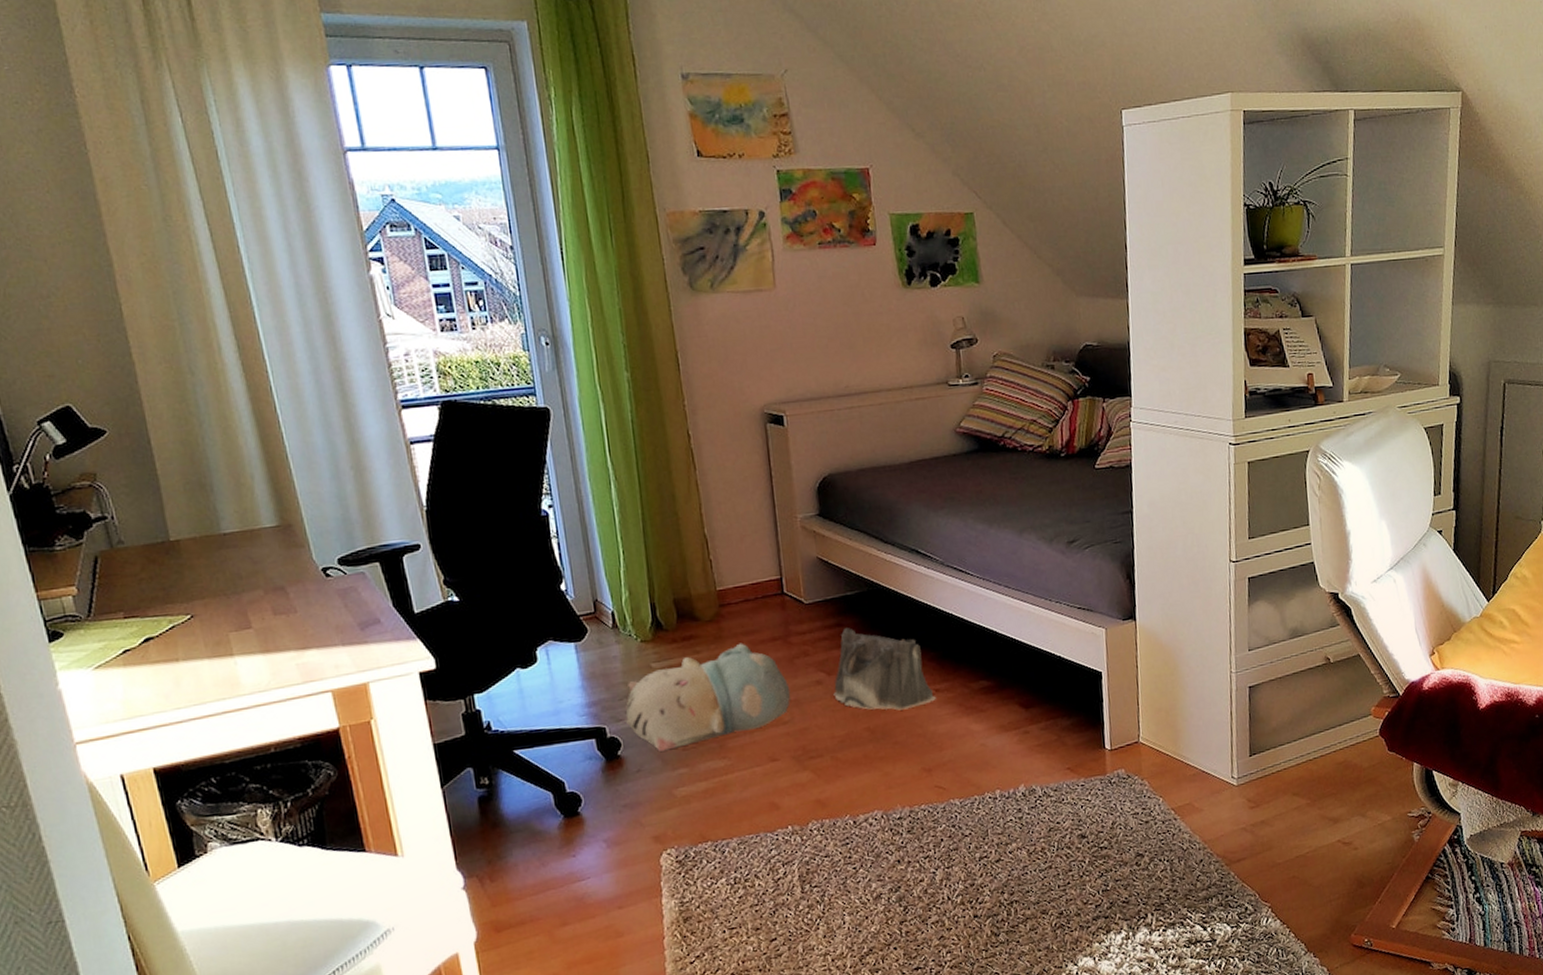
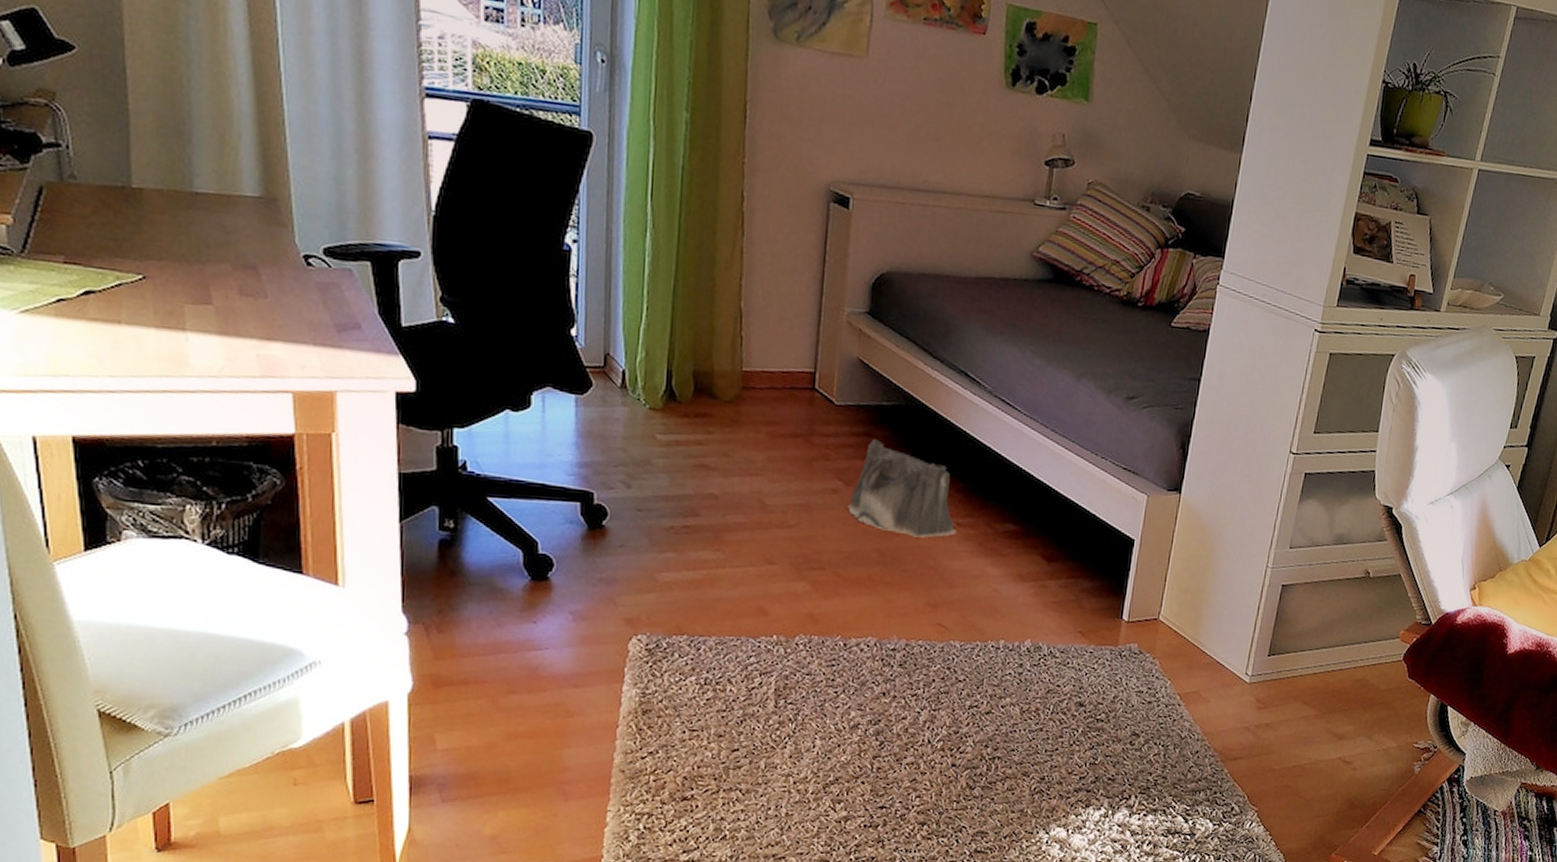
plush toy: present [626,643,791,751] -> none [618,432,803,531]

